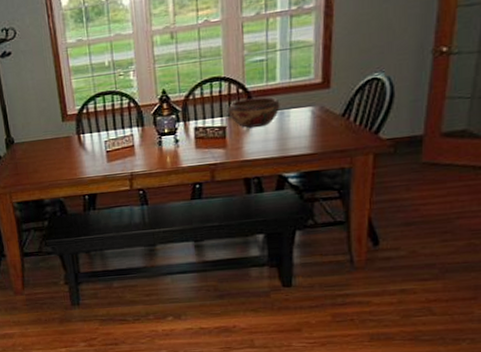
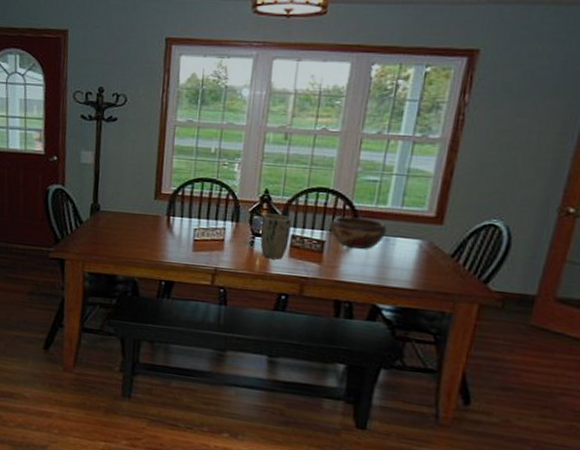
plant pot: none [164,110,193,154] -> present [260,213,291,260]

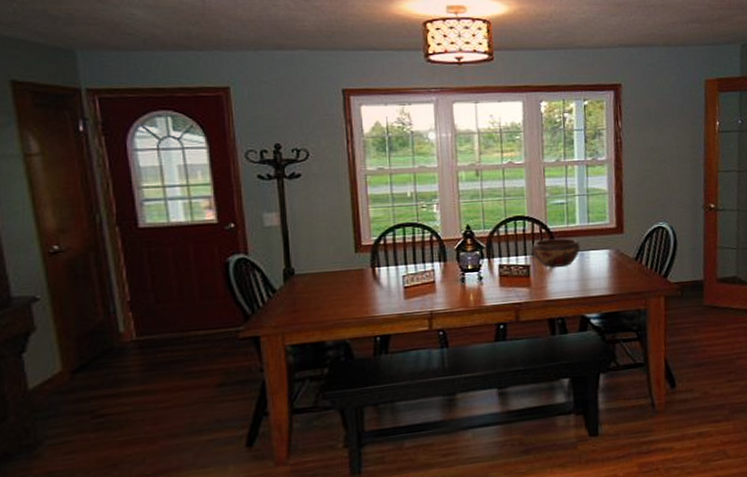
plant pot: present [260,213,291,260] -> none [468,247,498,292]

